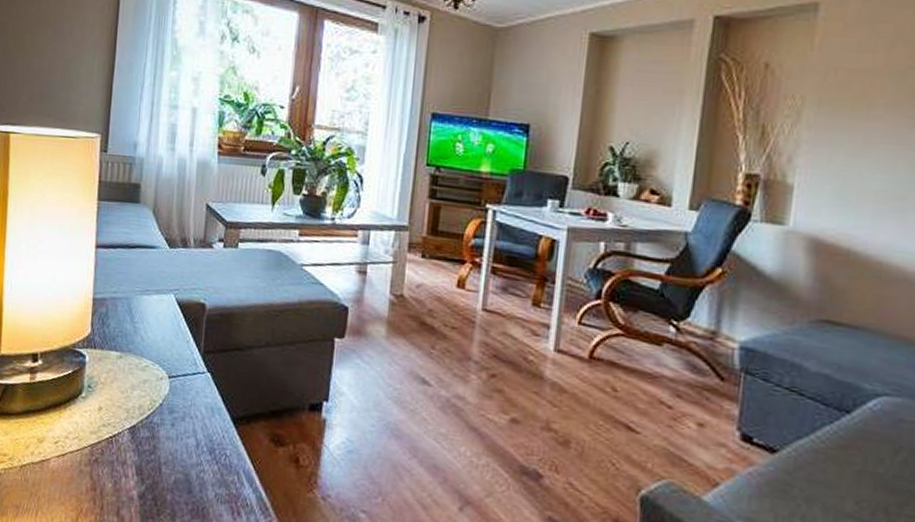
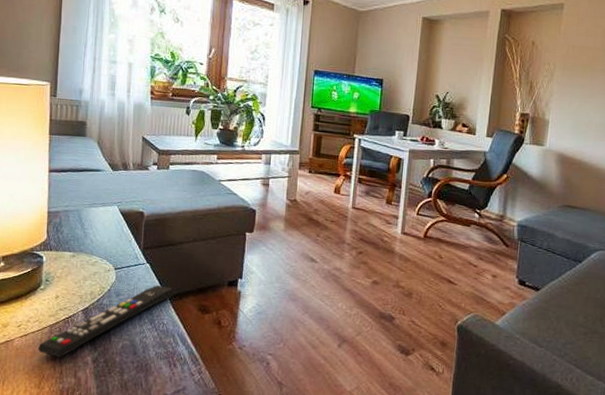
remote control: none [77,402,241,488] -> present [38,285,175,357]

